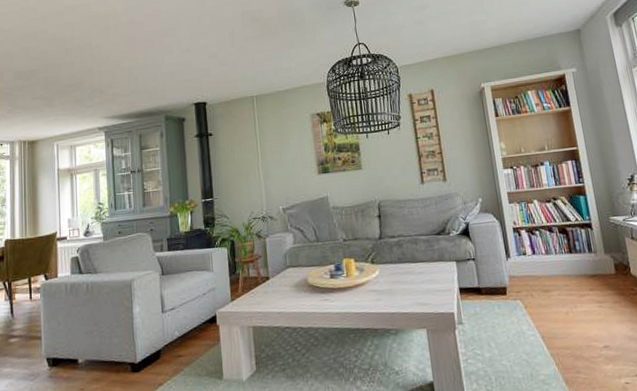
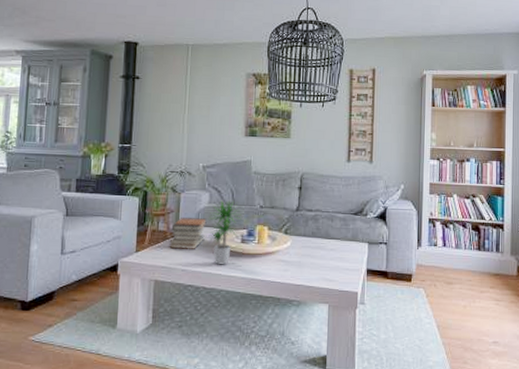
book stack: none [260,259,295,293] -> present [169,218,207,251]
potted plant: none [295,237,328,304] -> present [207,199,243,265]

